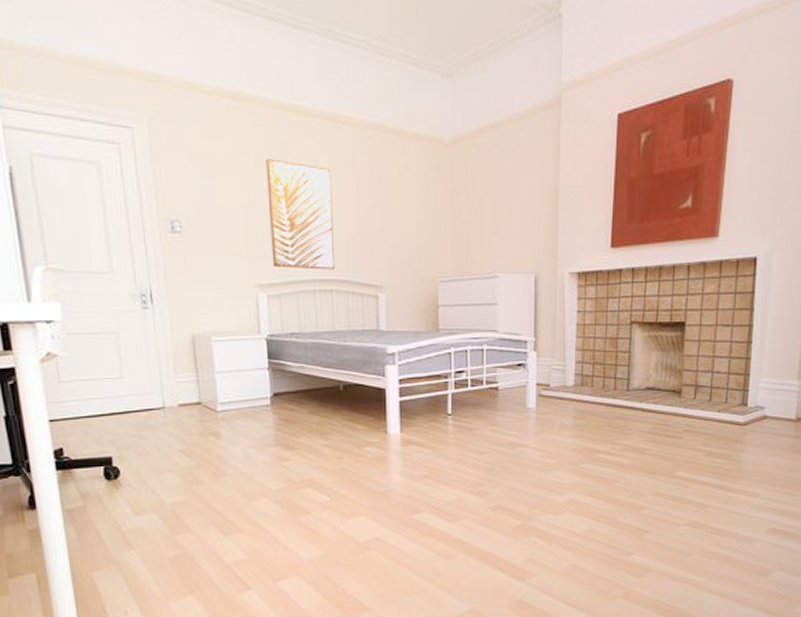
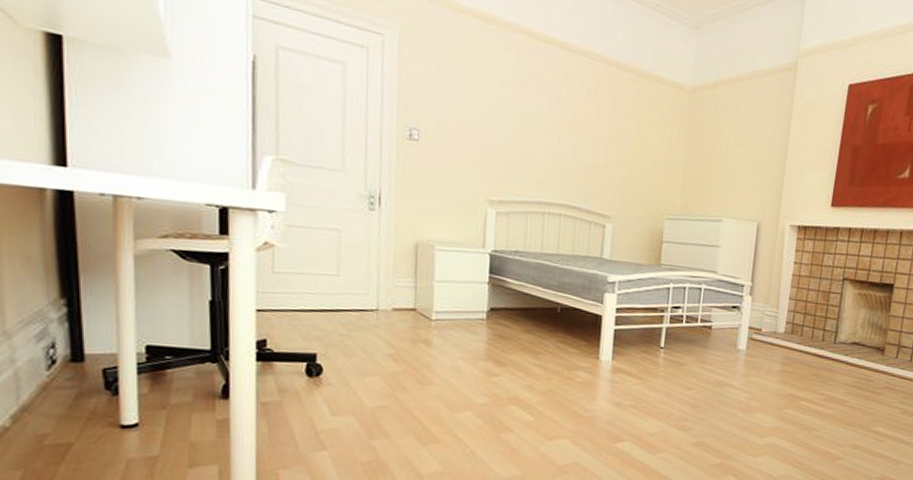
wall art: present [266,158,336,270] -> none [505,81,573,195]

